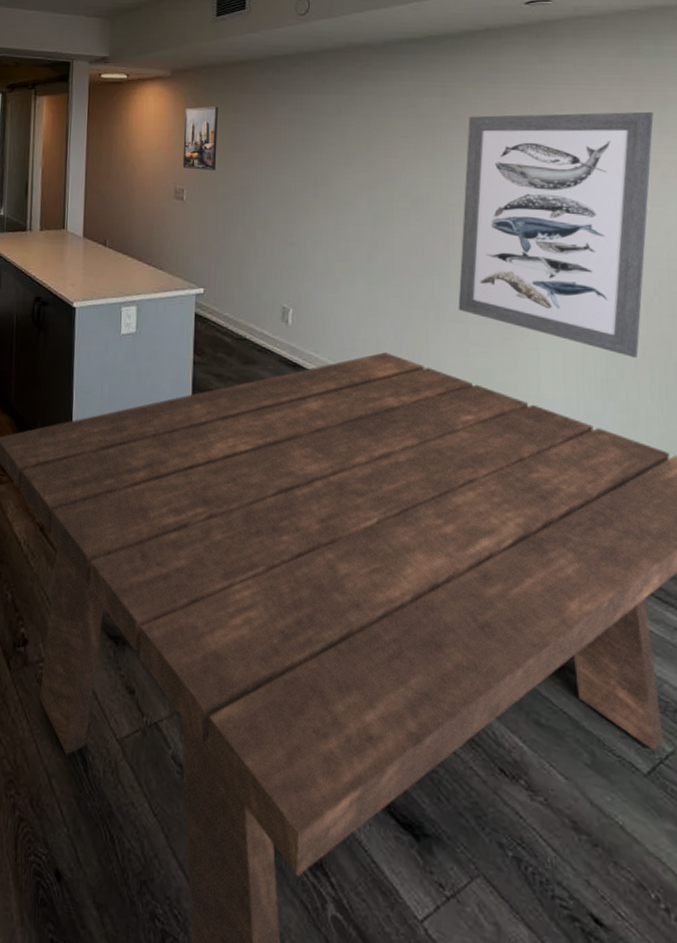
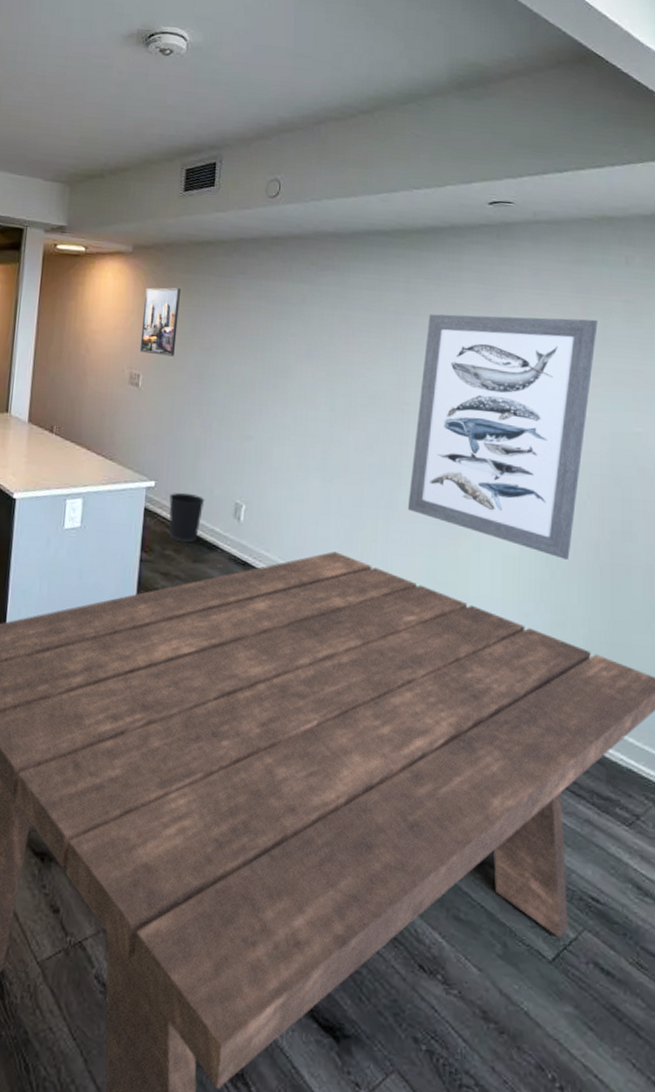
wastebasket: none [218,298,253,346] -> present [168,492,205,543]

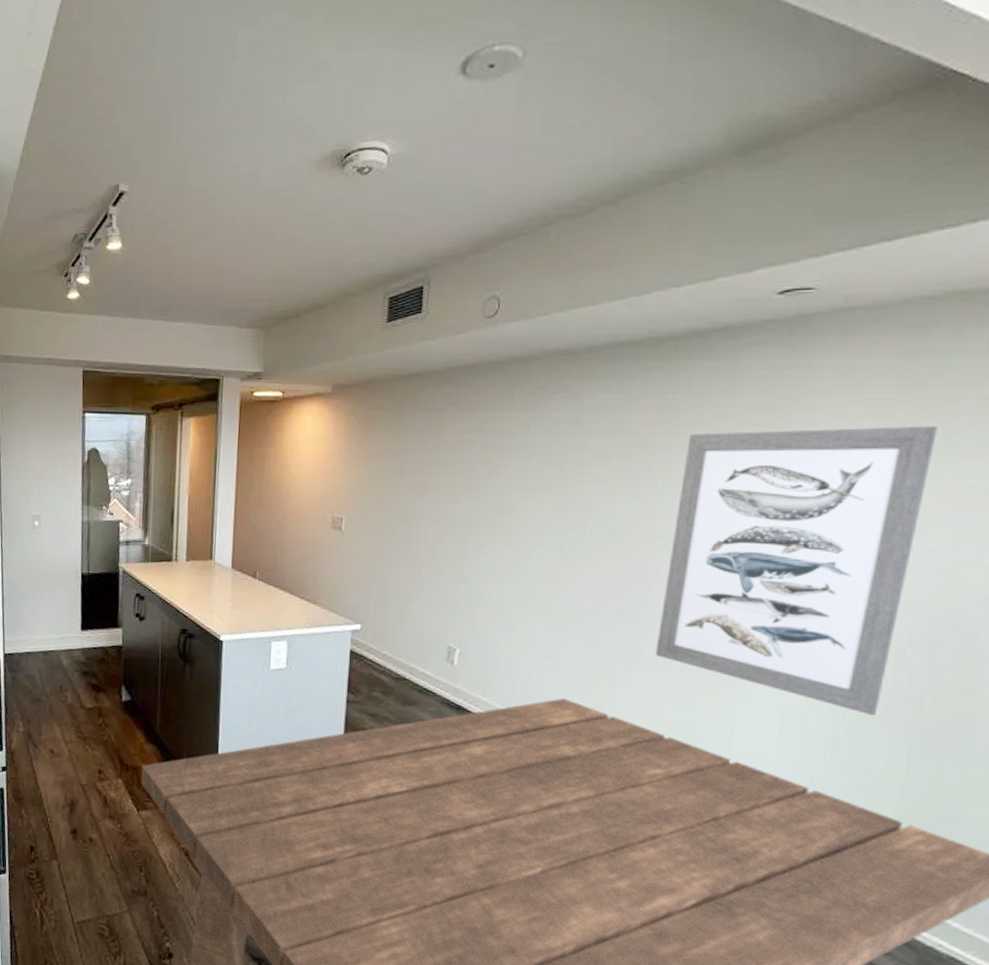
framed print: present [139,287,180,357] -> none [342,427,385,498]
wastebasket: present [168,492,205,543] -> none [375,635,415,686]

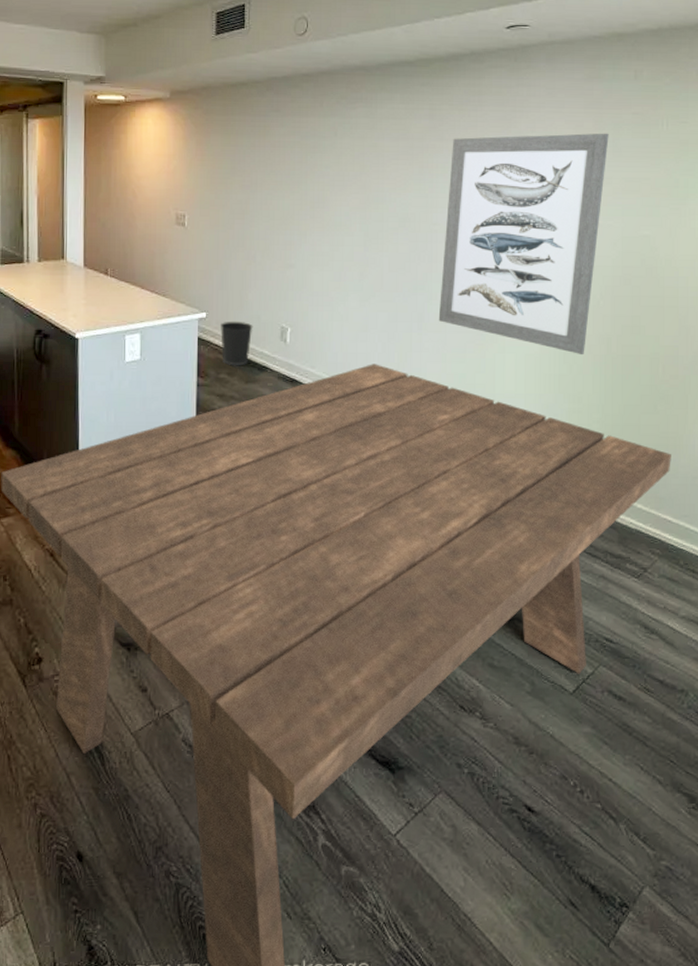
wastebasket: none [375,635,415,686] -> present [220,321,253,366]

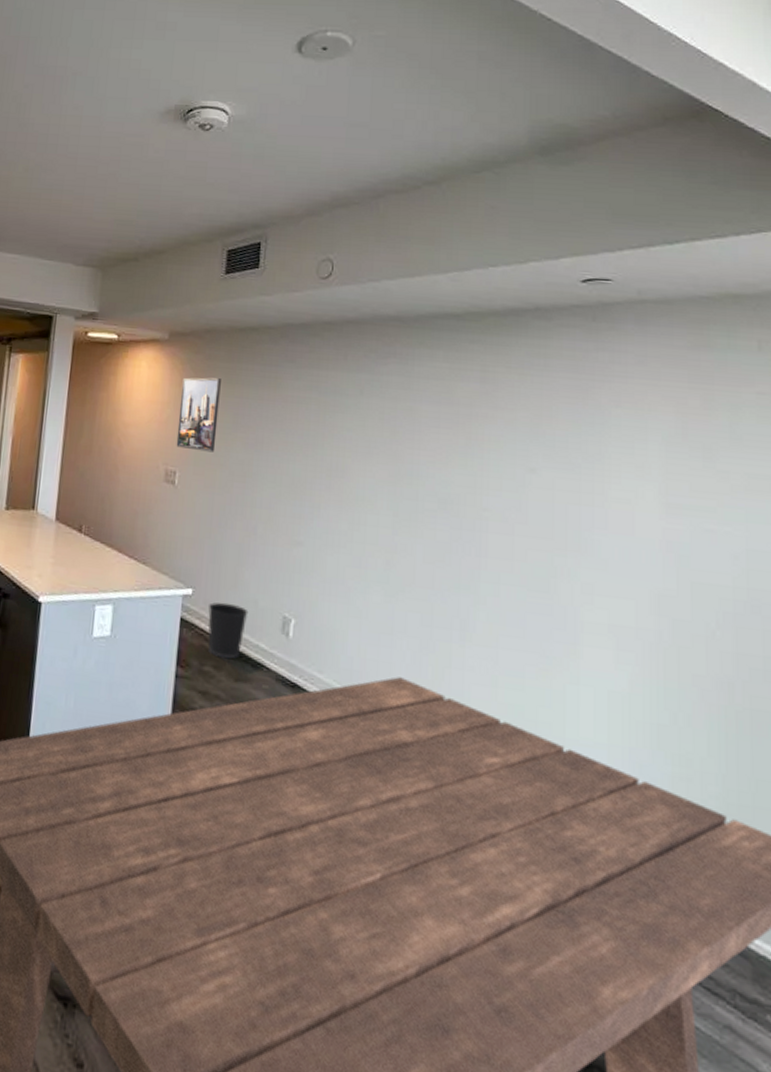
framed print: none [183,130,218,196] -> present [176,377,221,452]
wall art: present [438,133,609,356] -> none [487,407,724,702]

